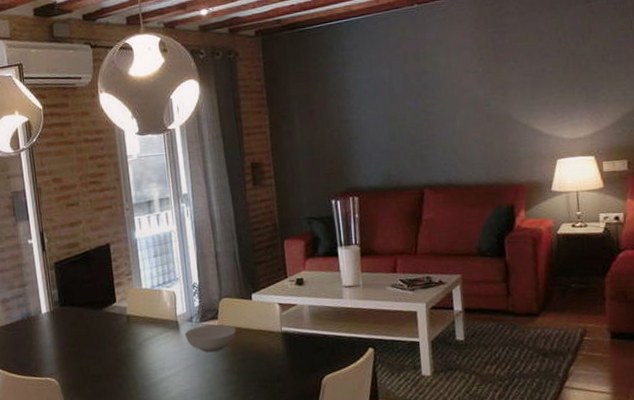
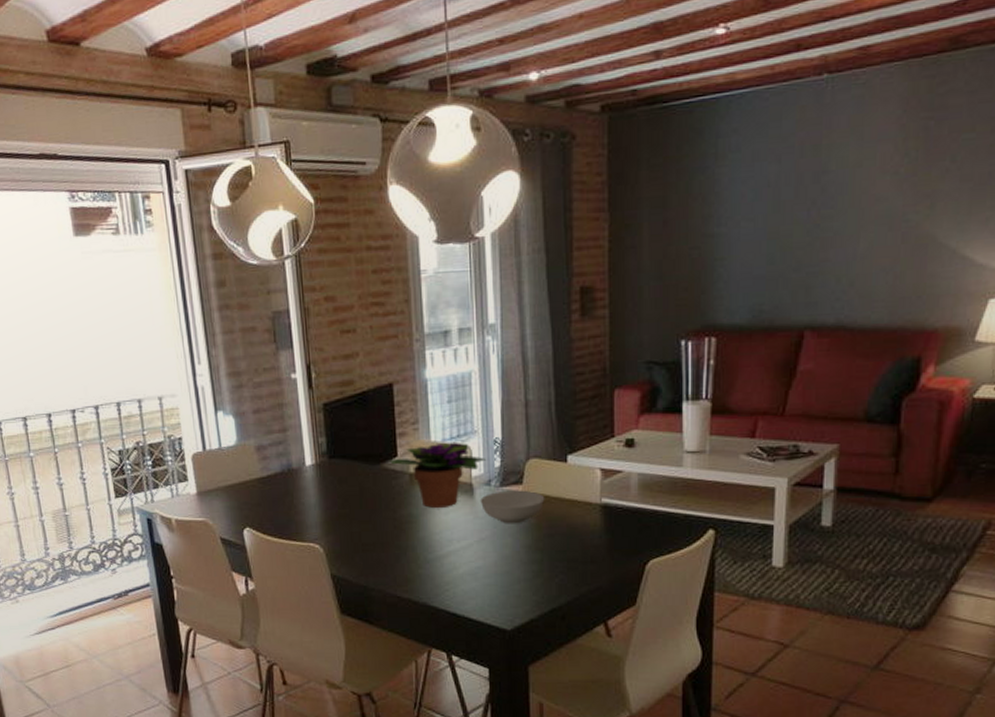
potted flower: none [110,288,187,343] -> present [390,442,486,508]

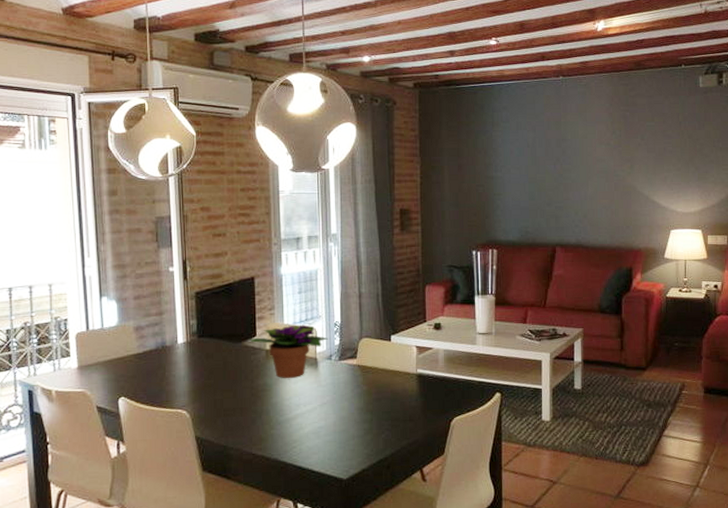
bowl: present [480,490,545,524] -> none [323,363,374,391]

